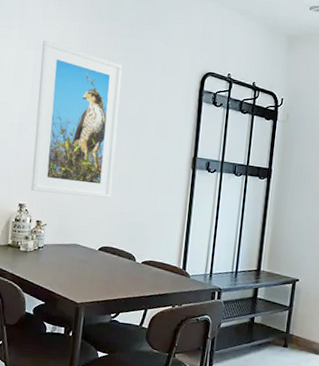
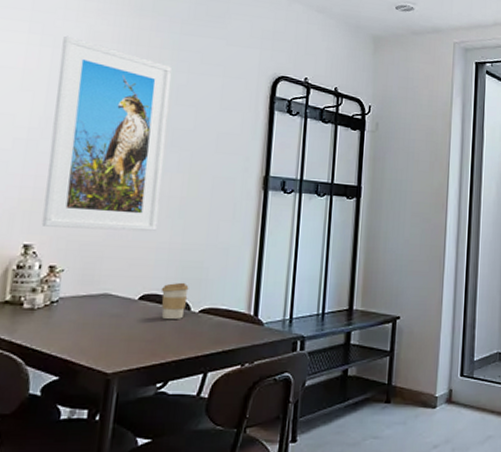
coffee cup: none [114,239,135,267] -> present [160,282,189,319]

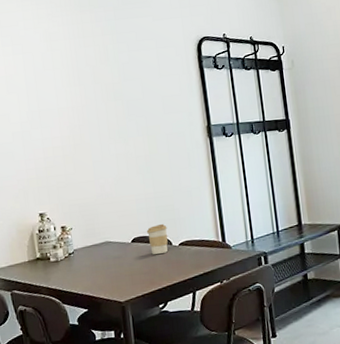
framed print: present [41,35,172,231] -> none [28,41,132,197]

